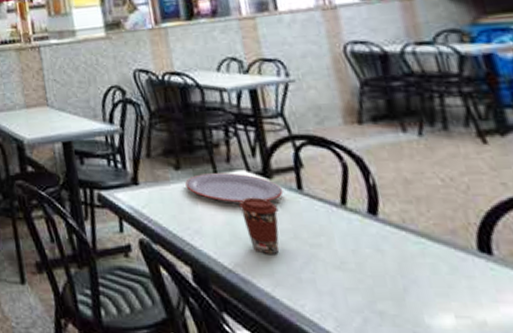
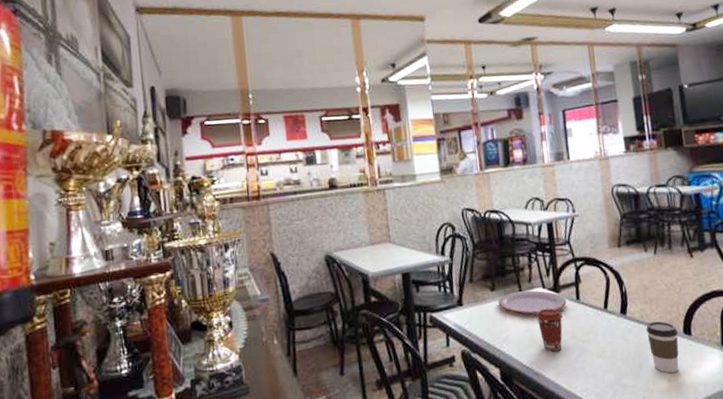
coffee cup: none [411,228,474,306] -> present [646,321,679,373]

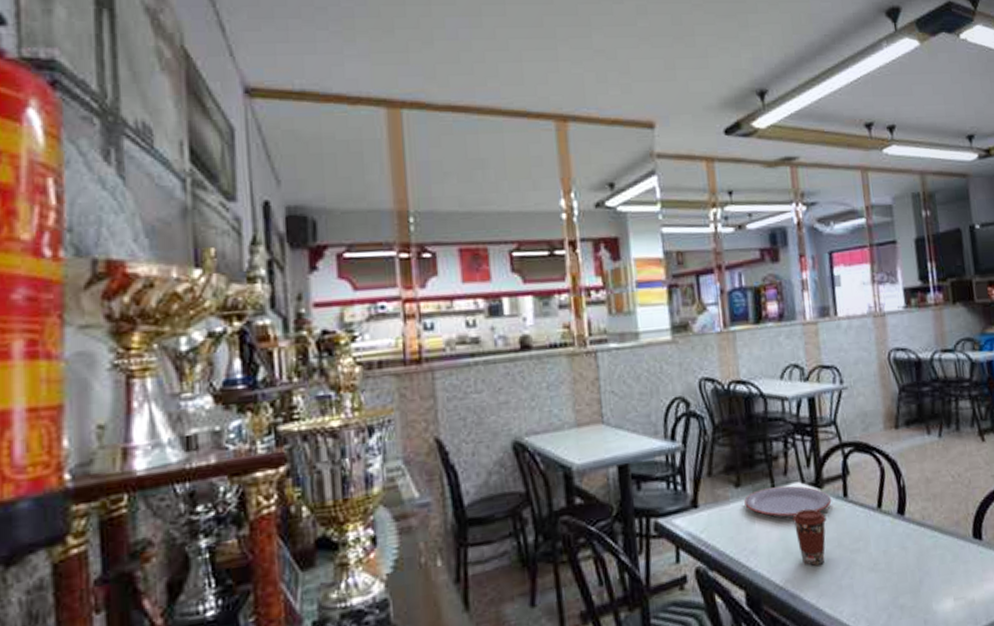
coffee cup: present [646,321,679,373] -> none [928,522,967,589]

